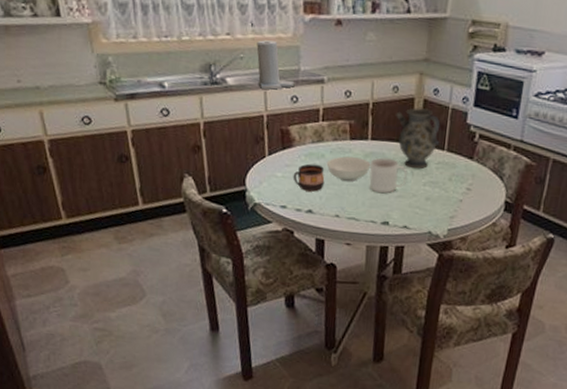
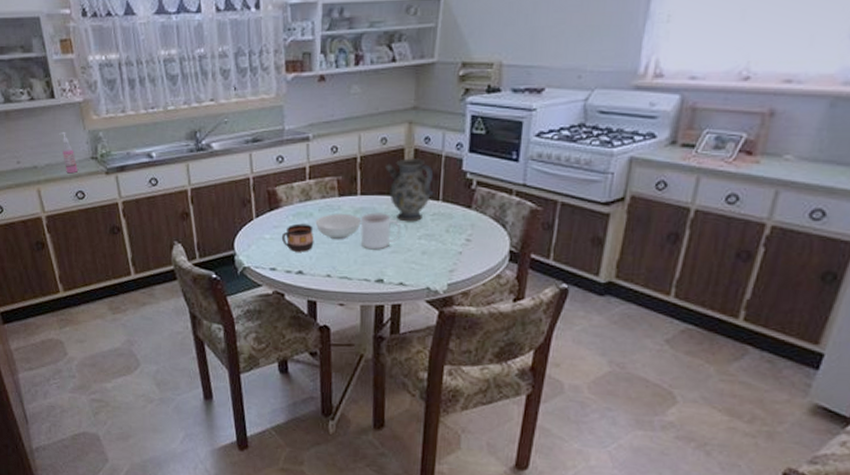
soap dispenser: none [64,53,84,98] -> present [58,132,78,174]
paper towel: present [256,40,295,90] -> none [240,103,280,151]

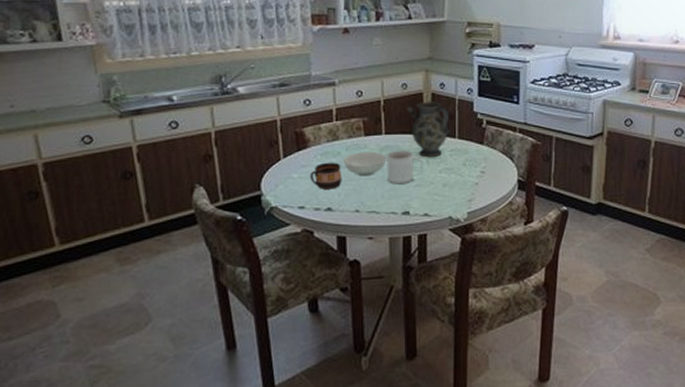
soap dispenser: present [58,132,78,174] -> none [64,75,86,118]

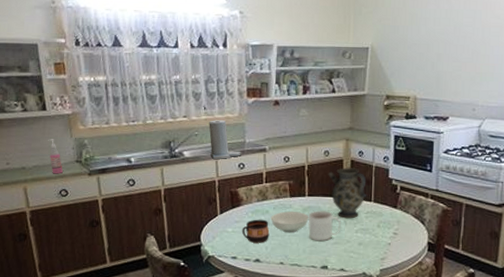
soap dispenser: none [64,75,86,118] -> present [47,139,63,174]
paper towel: none [267,50,307,95] -> present [209,120,241,159]

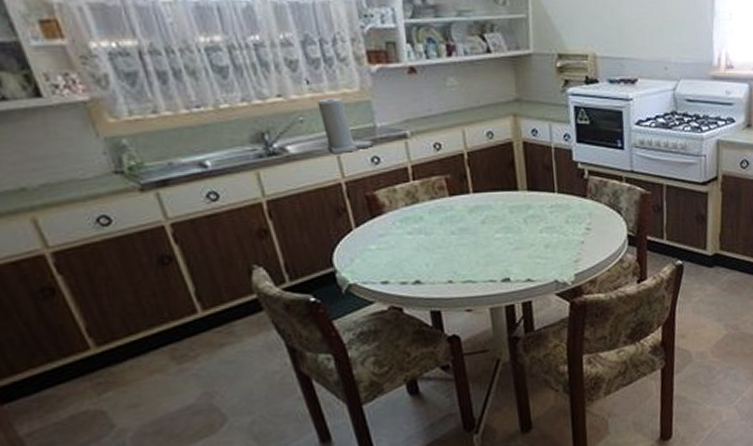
soap dispenser: present [47,139,63,174] -> none [55,141,95,195]
cup: present [241,219,270,243] -> none [389,229,429,261]
bowl: present [270,211,309,233] -> none [427,214,479,243]
mug: present [308,210,342,242] -> none [478,209,522,249]
ewer: present [328,166,367,219] -> none [495,150,549,217]

